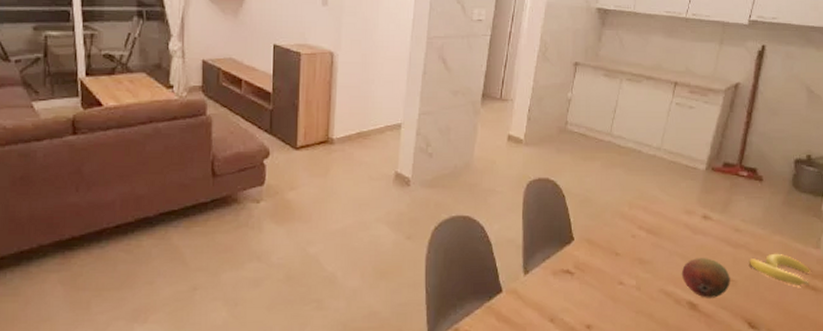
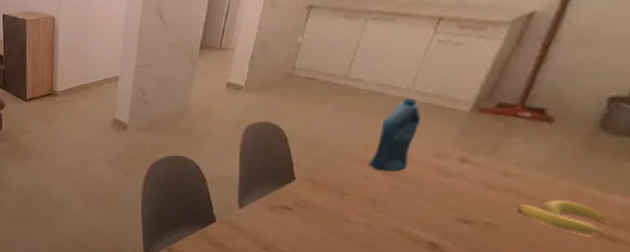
bottle: none [633,157,671,229] -> present [367,98,421,171]
fruit: present [681,258,730,298] -> none [423,201,489,241]

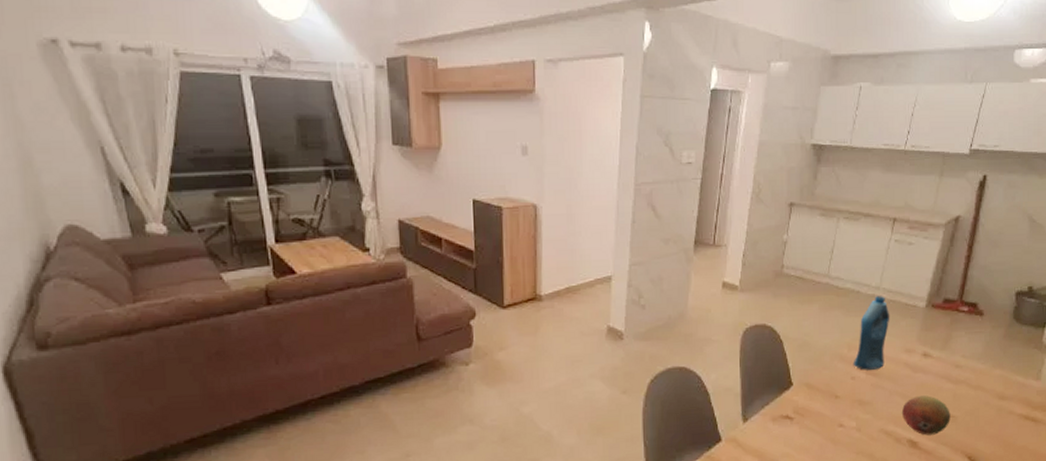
fruit: none [423,201,489,241] -> present [901,395,950,436]
banana: present [517,199,610,235] -> none [969,387,1031,418]

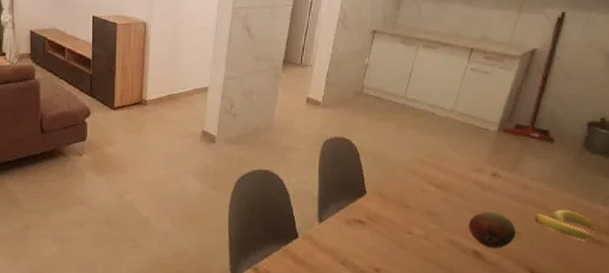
bottle: present [853,296,890,370] -> none [424,118,463,185]
banana: none [969,387,1031,418] -> present [535,209,597,239]

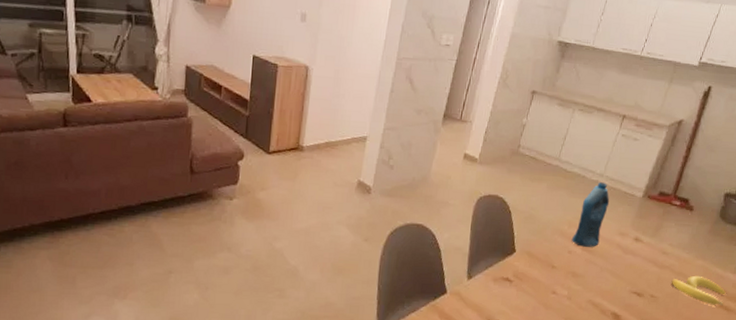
bottle: none [424,118,463,185] -> present [571,182,610,247]
fruit: present [468,212,516,248] -> none [609,275,653,311]

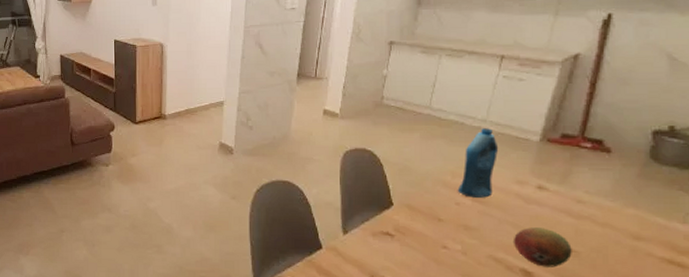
fruit: none [609,275,653,311] -> present [512,227,572,268]
banana: present [671,275,726,305] -> none [594,226,676,261]

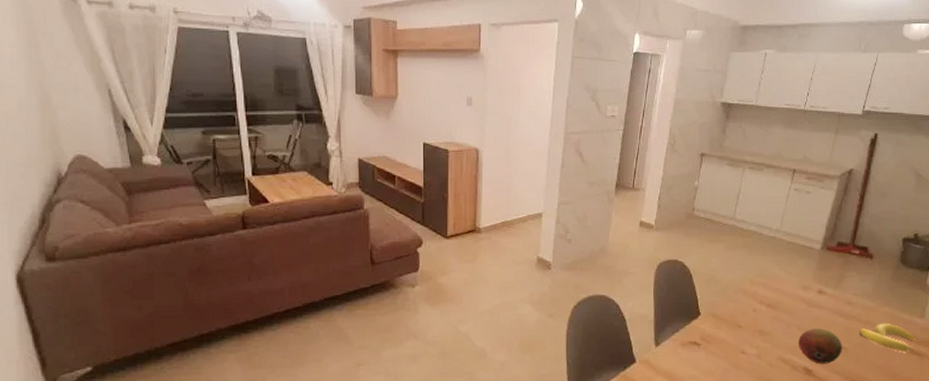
bottle: present [457,128,499,198] -> none [755,238,789,304]
banana: none [594,226,676,261] -> present [859,323,915,351]

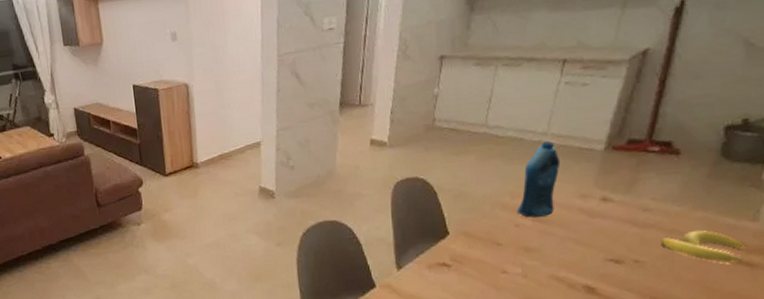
bottle: none [755,238,789,304] -> present [516,141,561,218]
fruit: present [798,328,842,364] -> none [575,241,637,281]

